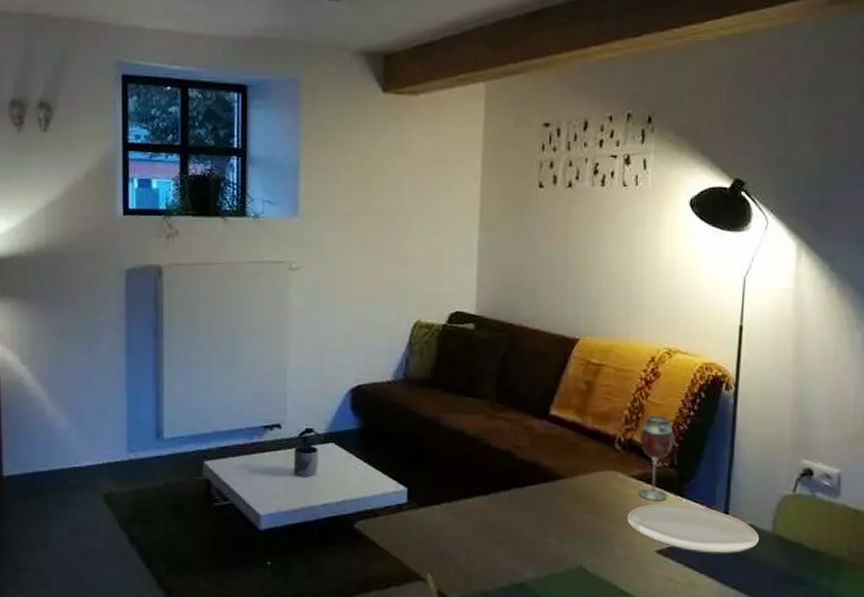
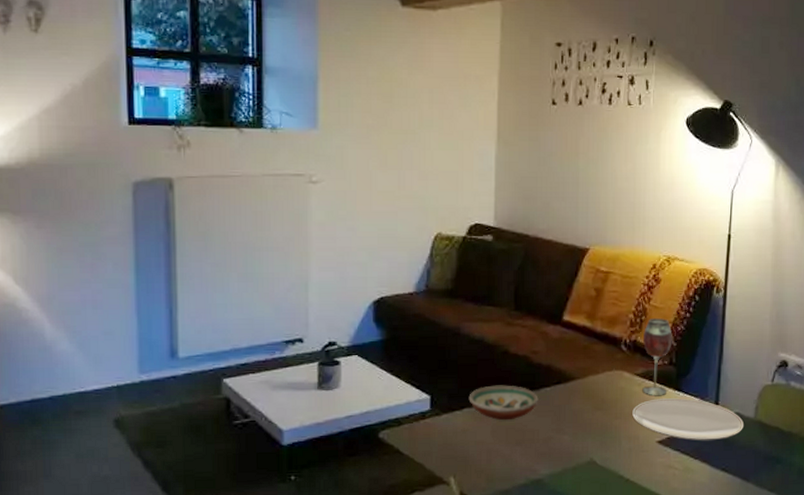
decorative bowl: none [447,480,522,518] -> present [468,385,539,421]

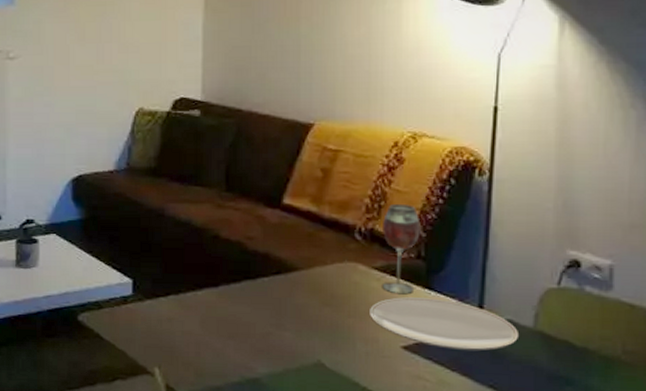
decorative bowl: present [468,385,539,421] -> none [174,272,255,311]

